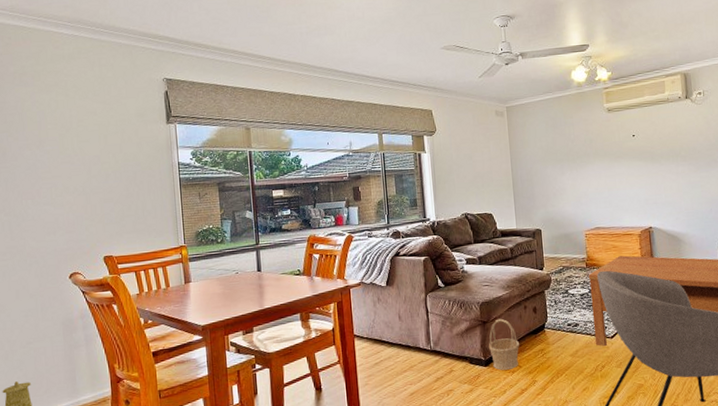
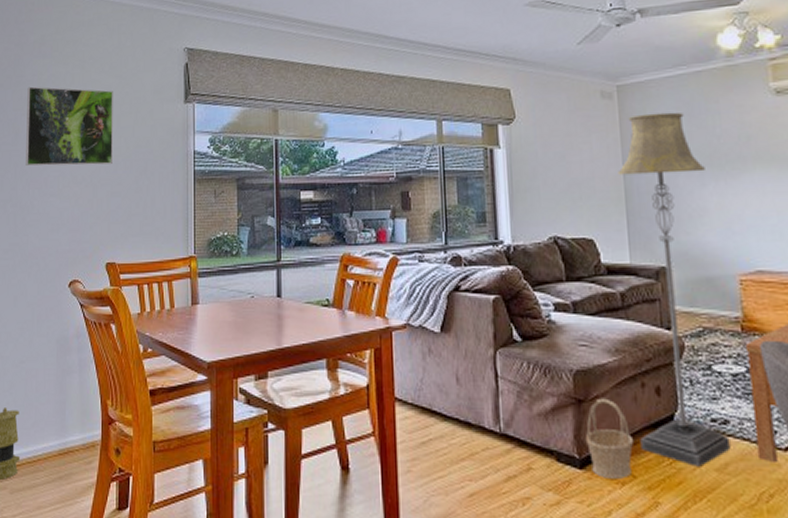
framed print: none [11,111,103,180] -> present [26,86,113,166]
floor lamp: none [507,124,579,355] -> present [618,112,731,467]

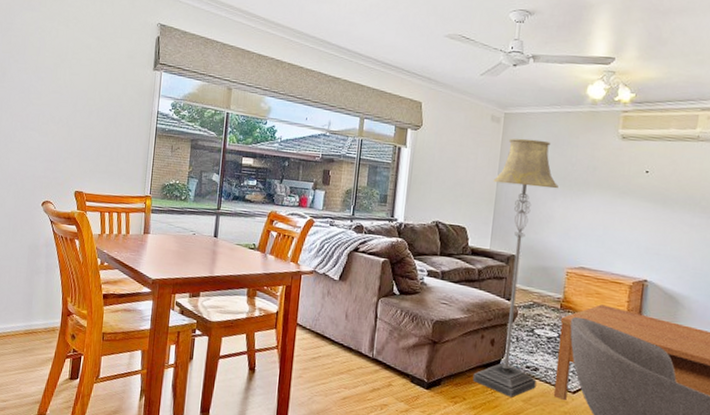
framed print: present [26,86,113,166] -> none [10,34,92,111]
basket: present [585,398,635,479] -> none [433,342,469,400]

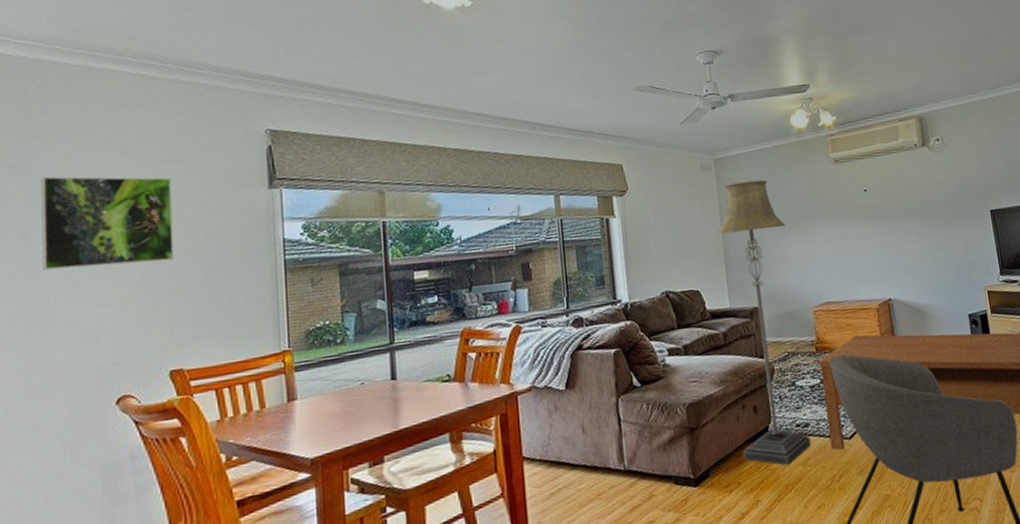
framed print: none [10,34,92,111] -> present [41,176,174,270]

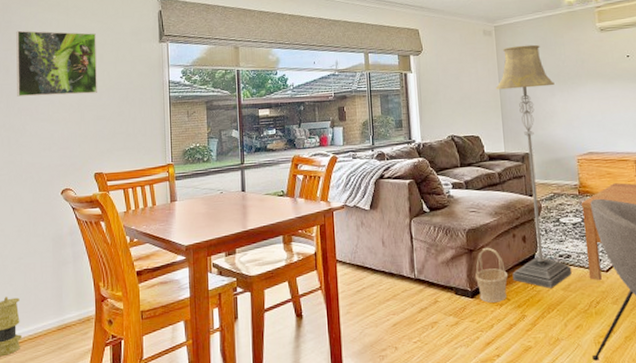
basket: none [698,422,738,490] -> present [475,247,509,303]

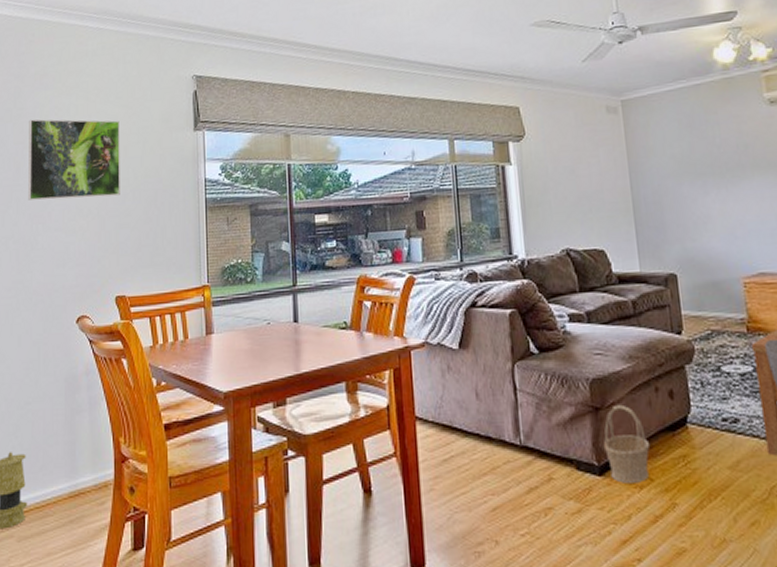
floor lamp: present [495,44,572,289] -> none [625,124,742,466]

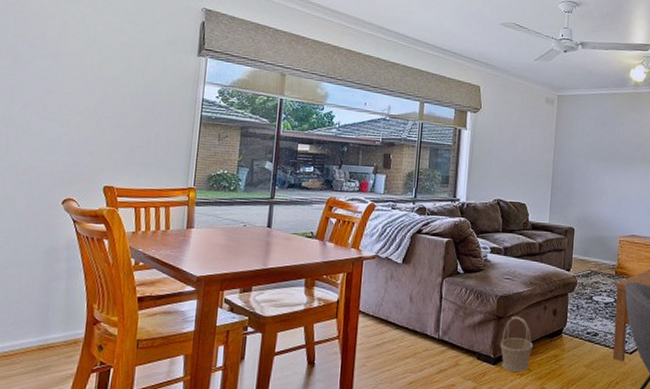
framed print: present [28,119,120,201] -> none [24,17,126,100]

